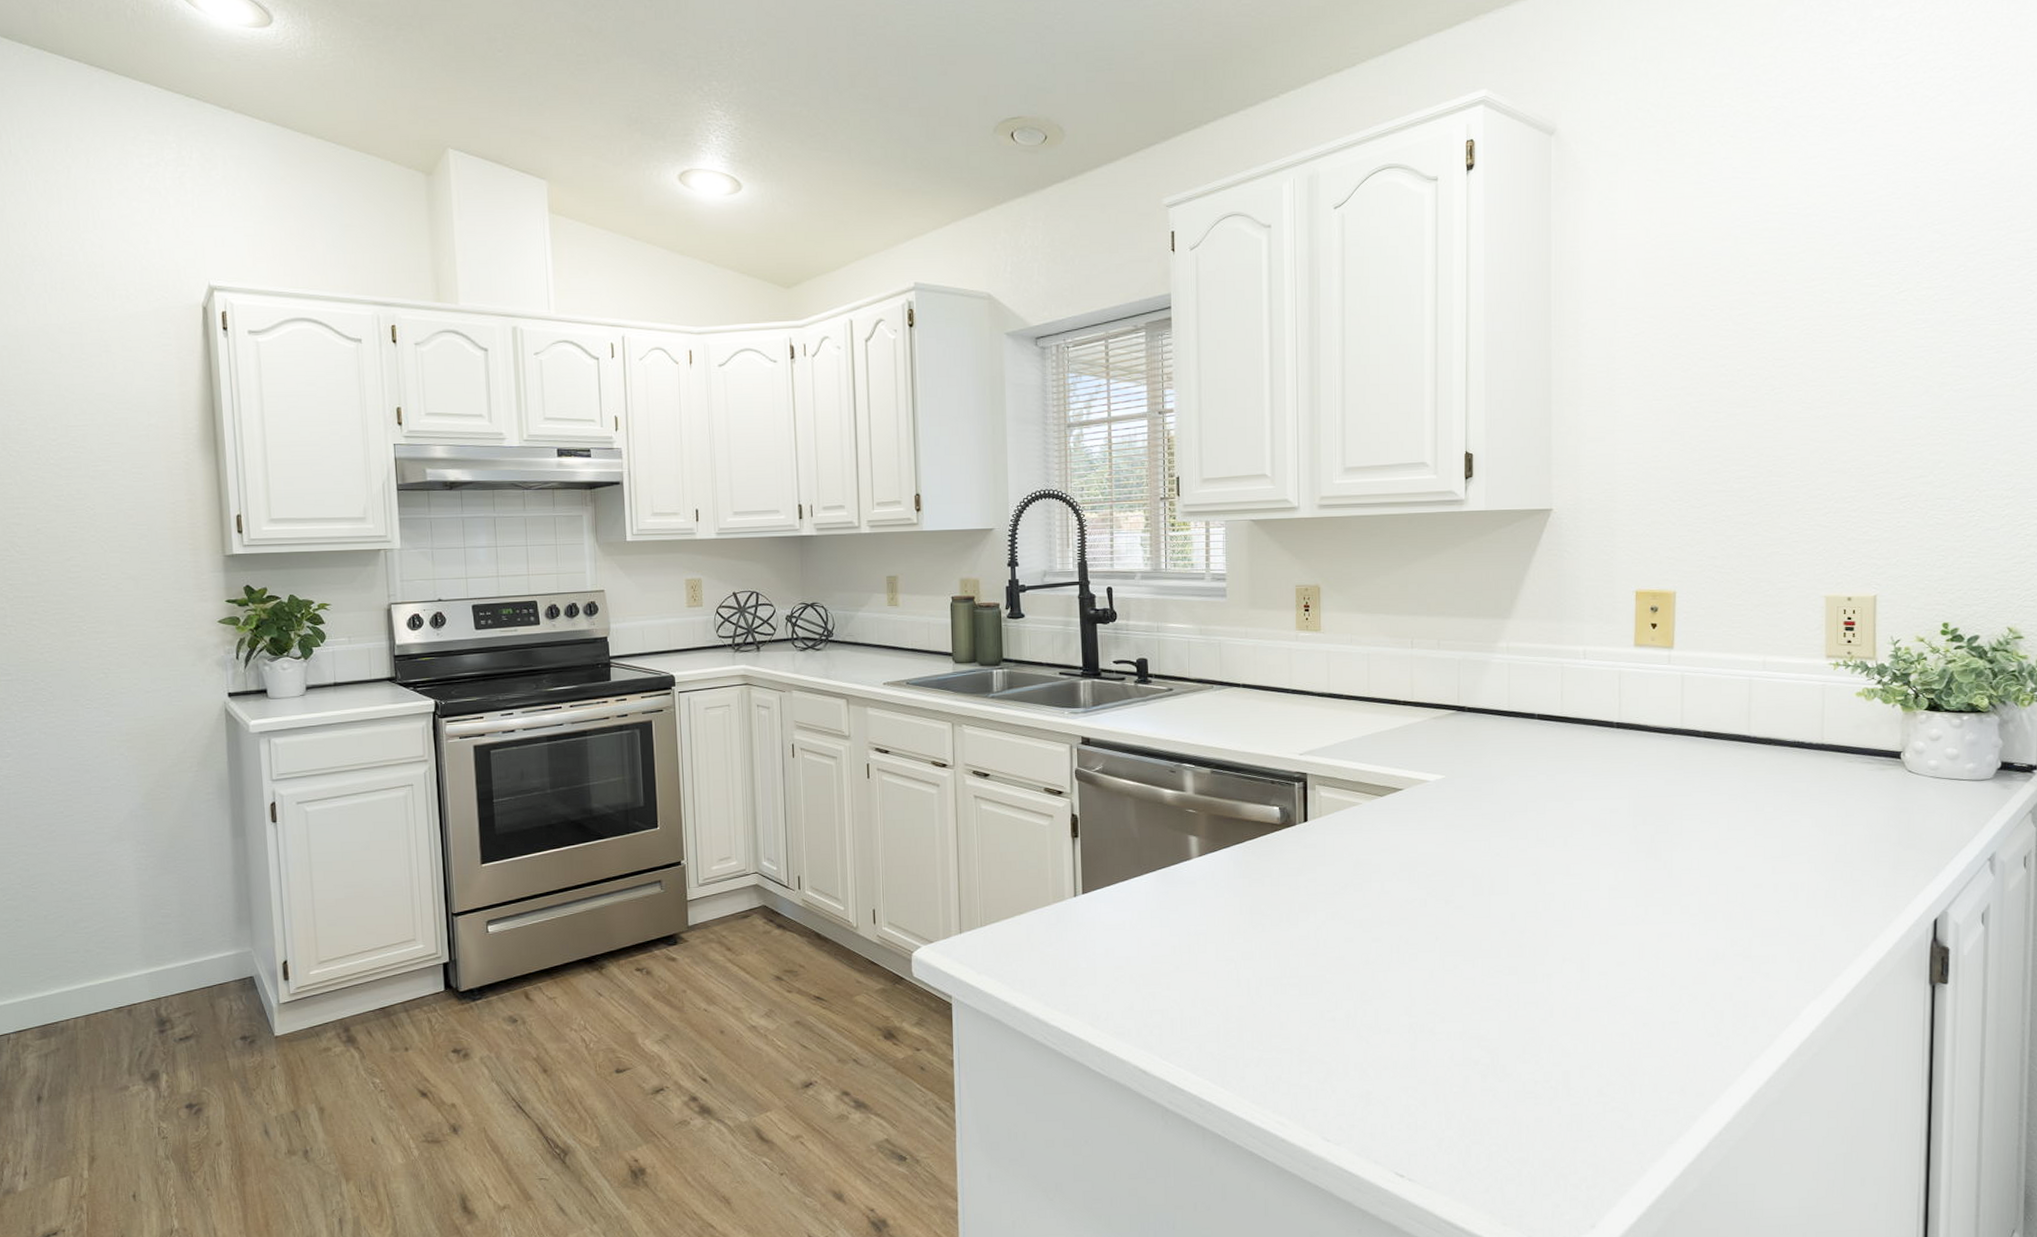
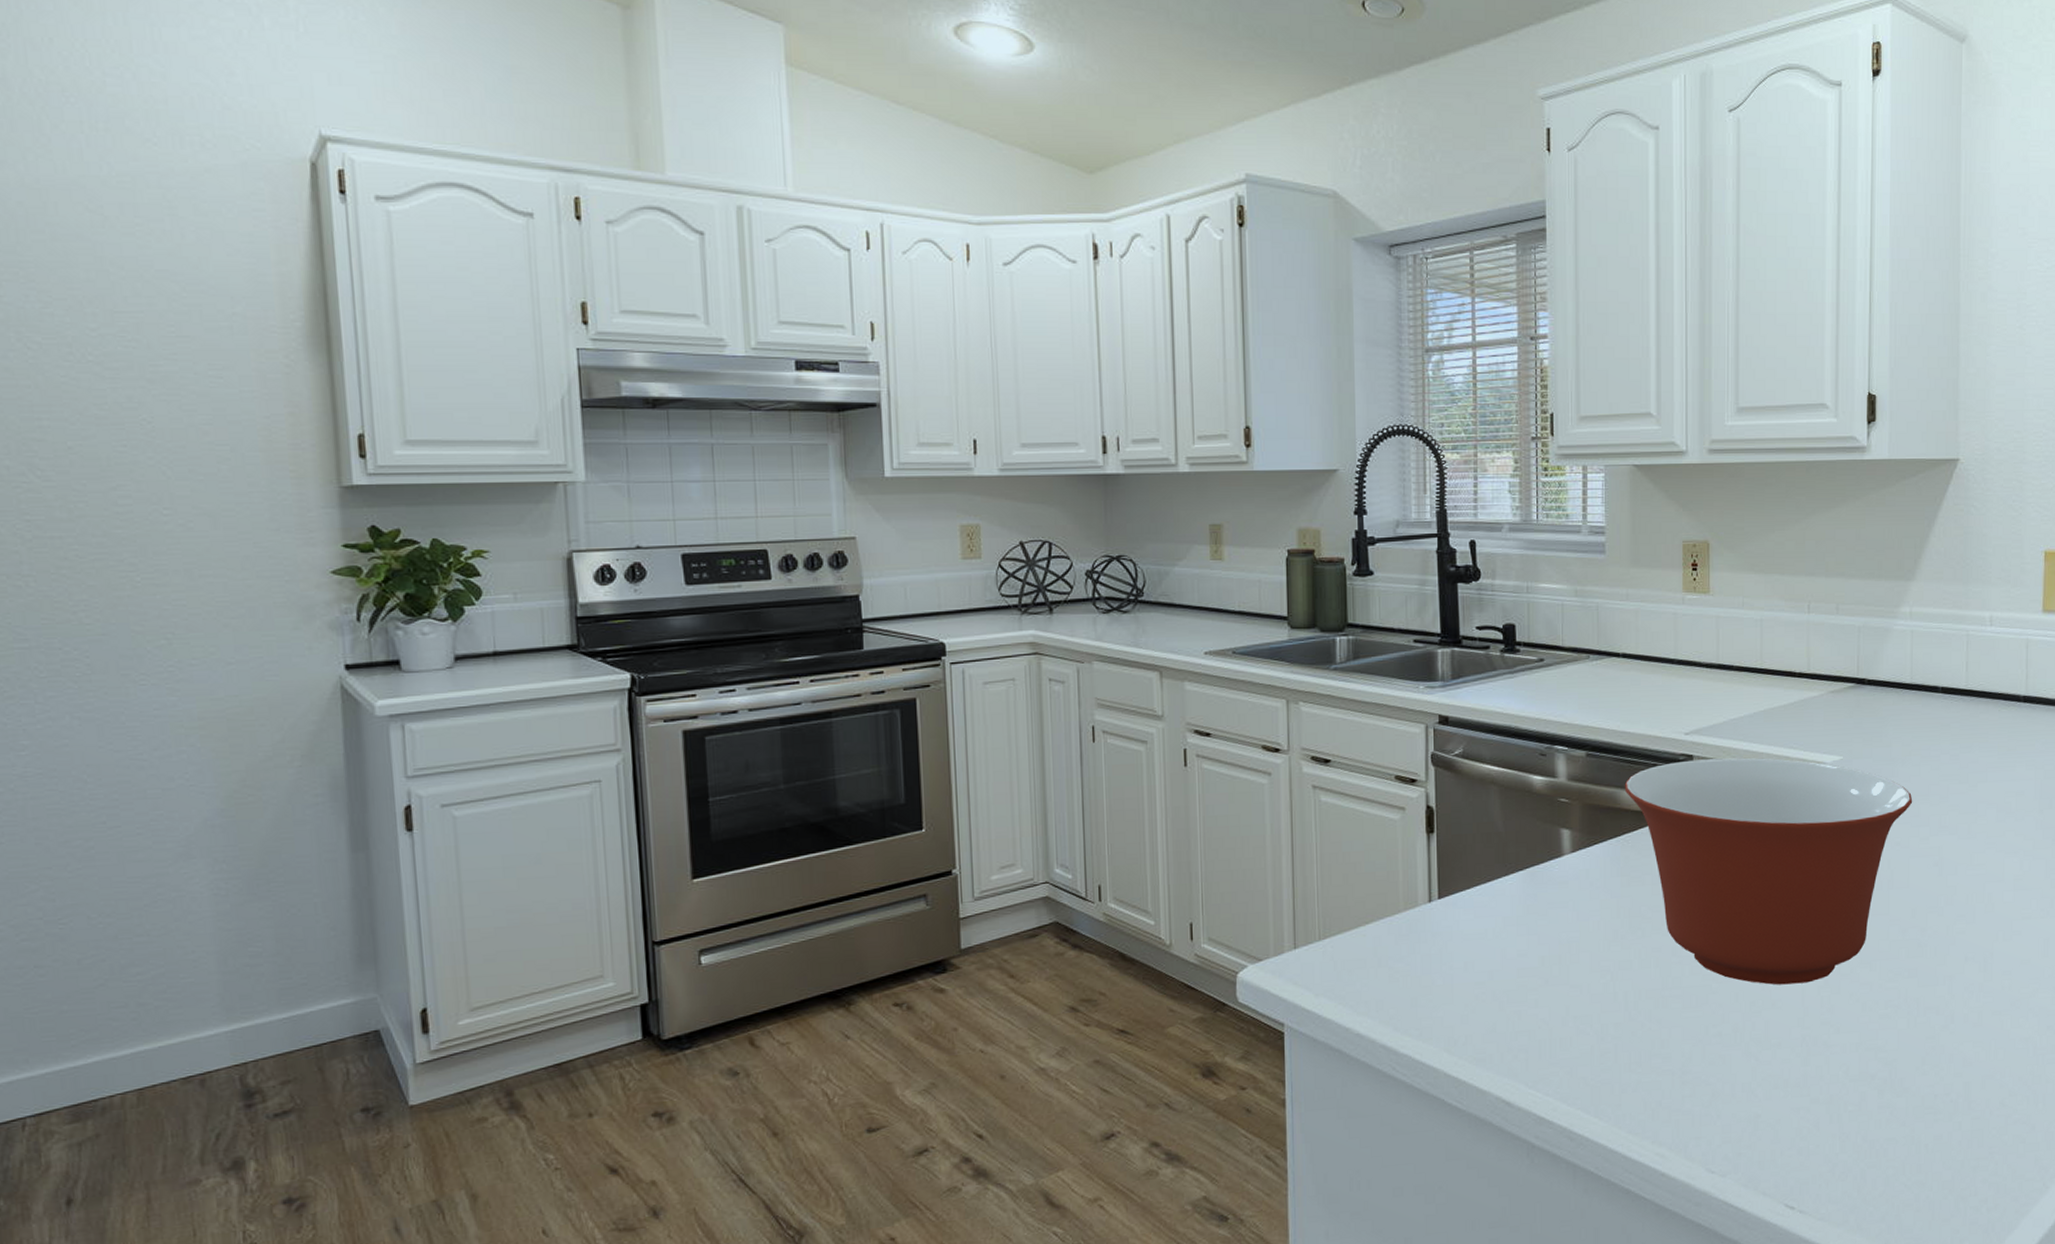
mixing bowl: none [1245,776,1512,978] -> present [1624,757,1913,985]

